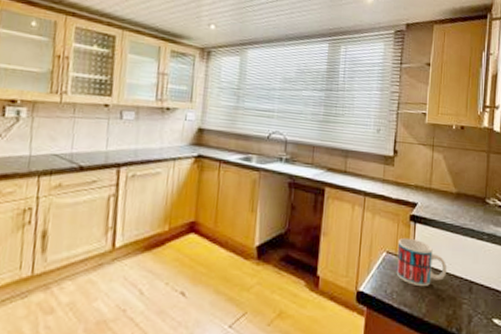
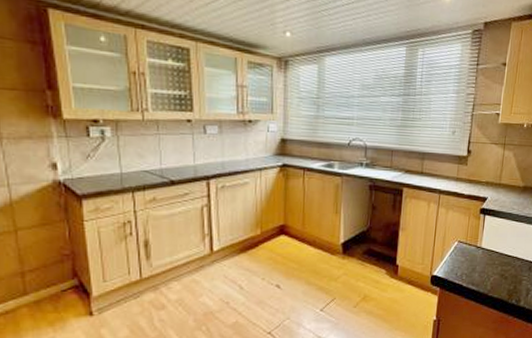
mug: present [396,237,447,287] -> none [466,228,511,269]

